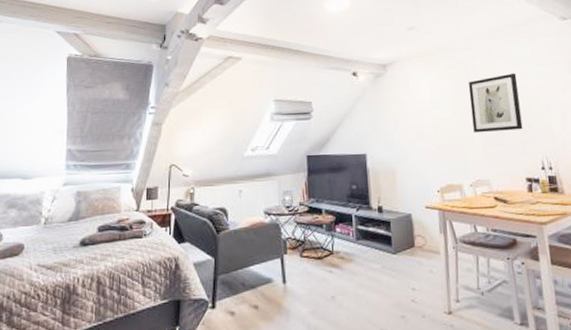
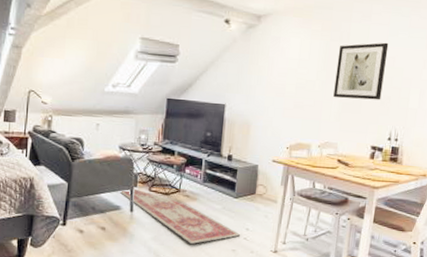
rug: none [270,256,408,314] -> present [120,188,241,244]

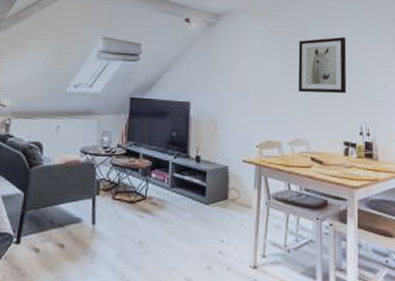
rug: present [120,188,241,244] -> none [81,197,215,261]

